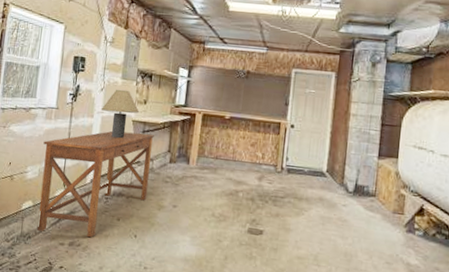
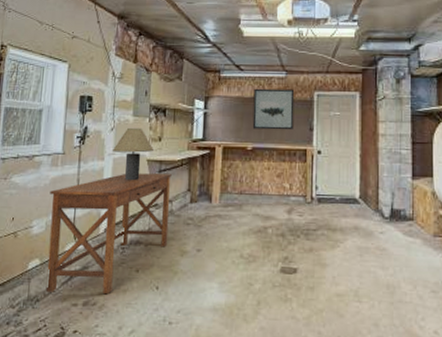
wall art: none [231,61,274,104] -> present [252,88,295,130]

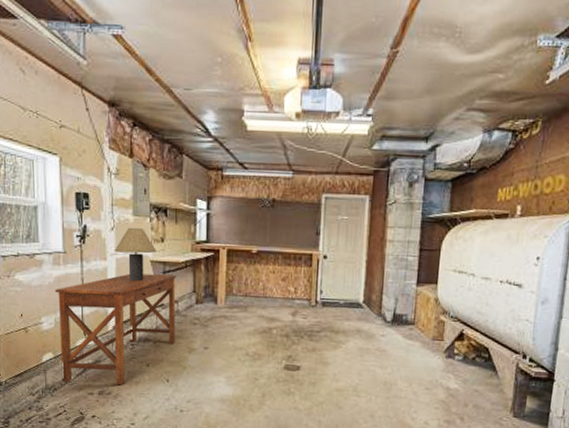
wall art: present [252,88,295,130] -> none [257,189,302,234]

